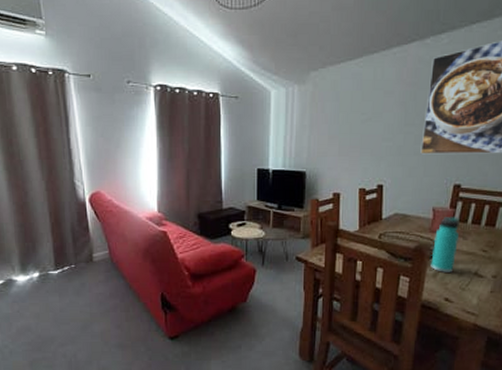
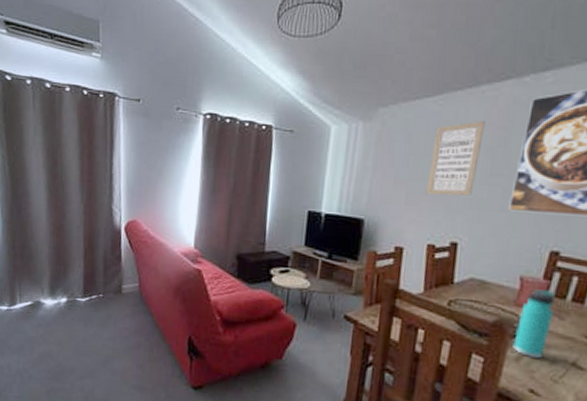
wall art: none [355,79,398,146] -> present [425,121,485,196]

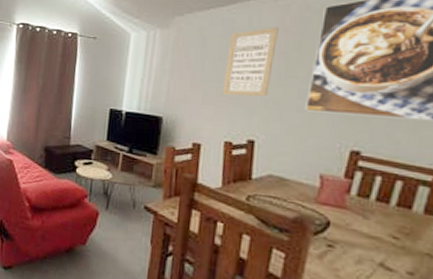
thermos bottle: present [513,288,557,359] -> none [315,187,360,257]

